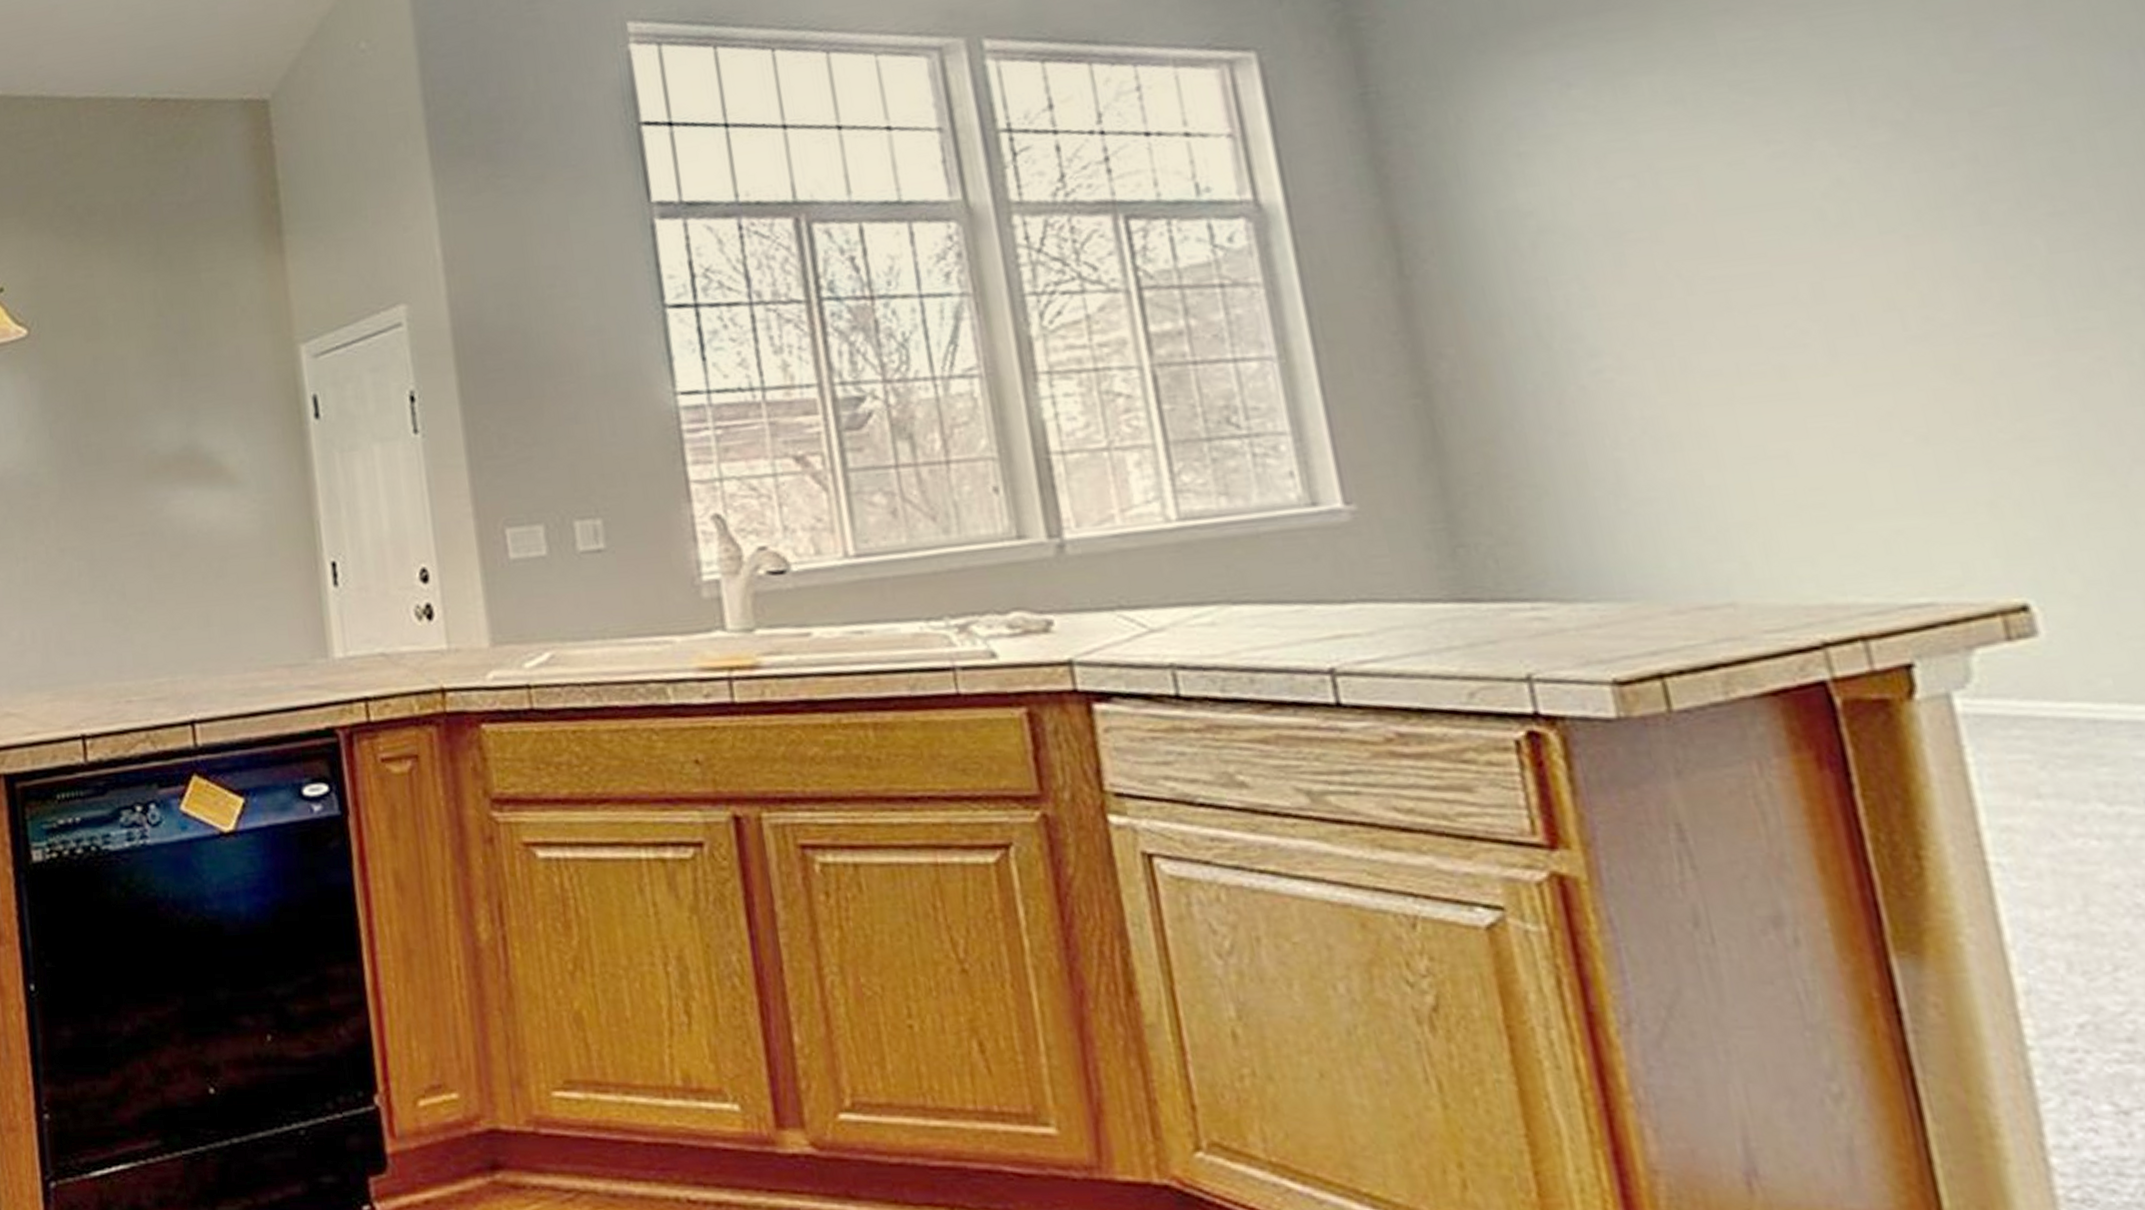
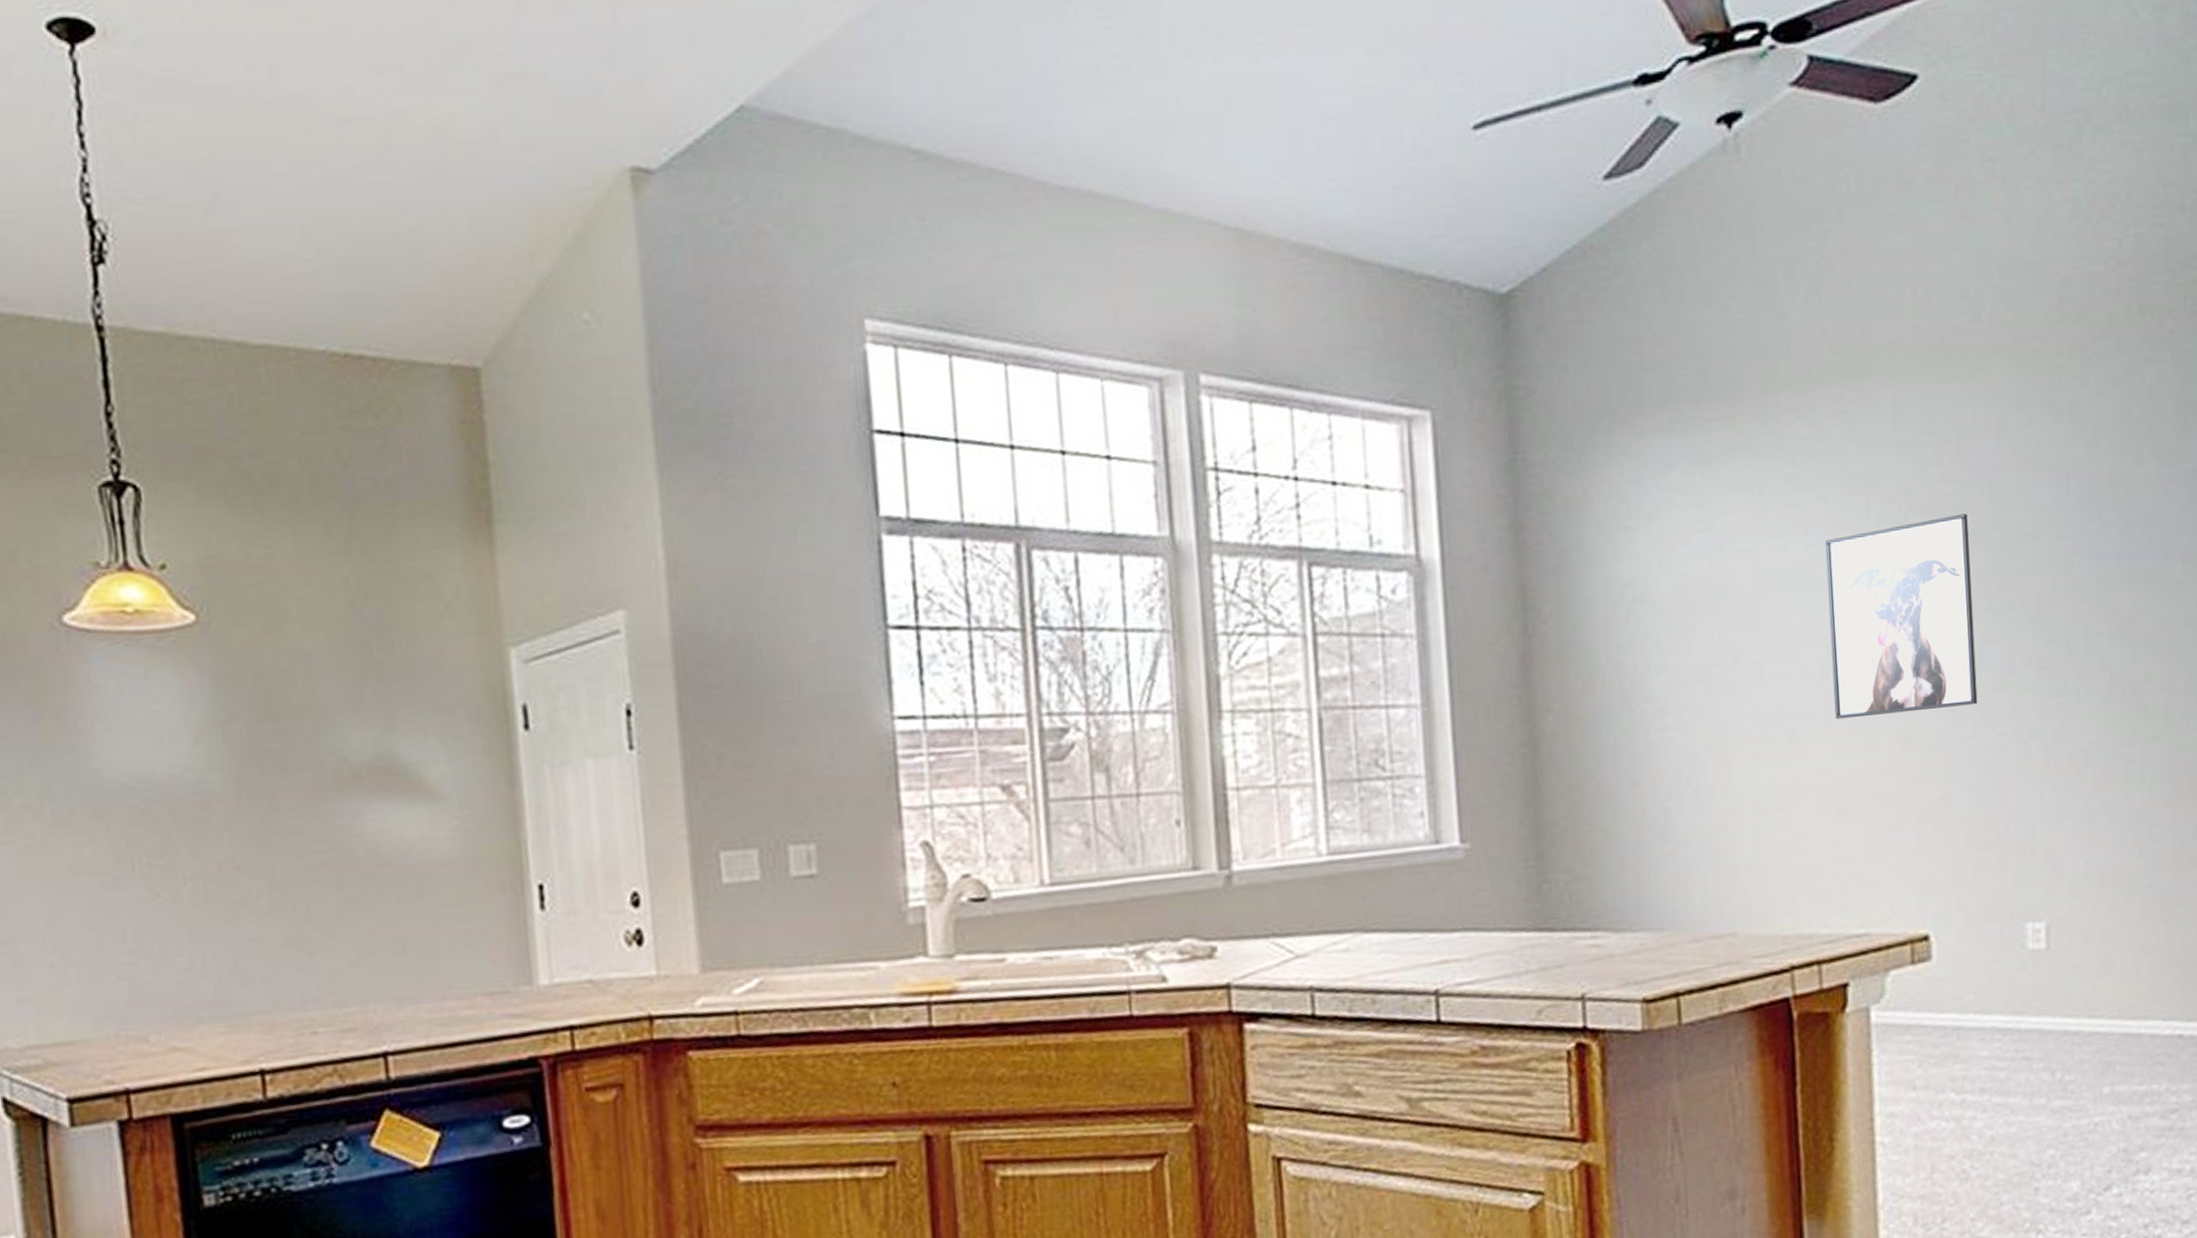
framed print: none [1796,104,2056,351] -> present [1825,513,1978,720]

